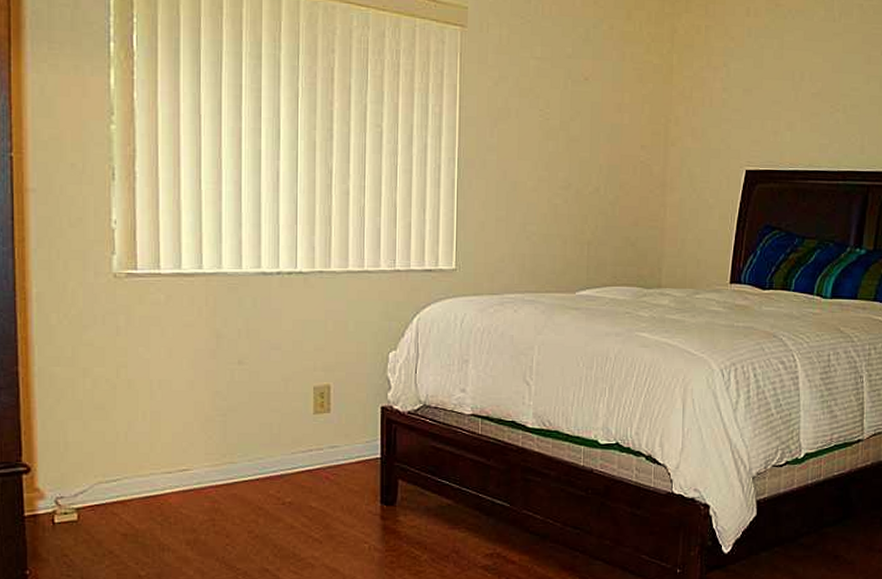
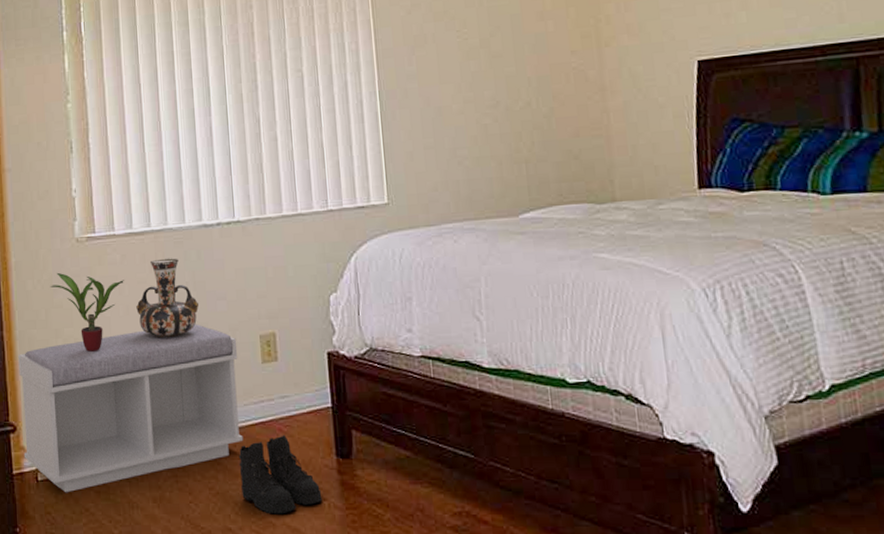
bench: none [36,372,289,536] -> present [18,324,244,493]
potted plant: none [78,308,168,393] -> present [49,272,124,352]
decorative vase: none [180,303,250,384] -> present [136,258,199,339]
boots: none [281,482,363,556] -> present [238,435,322,514]

